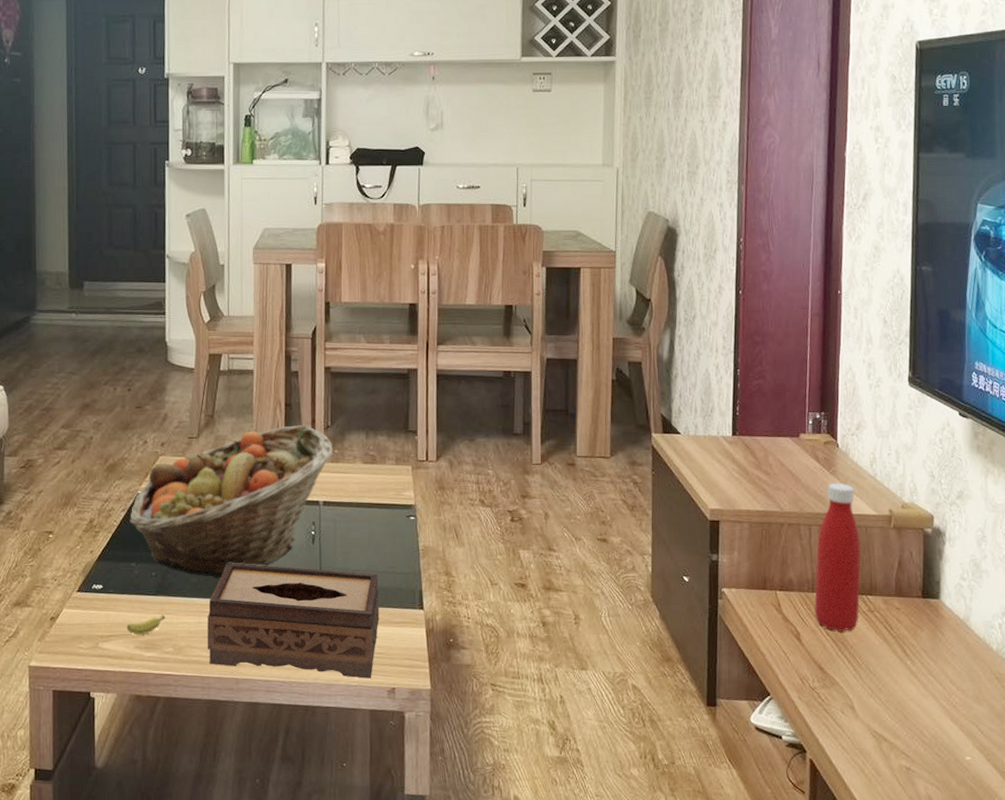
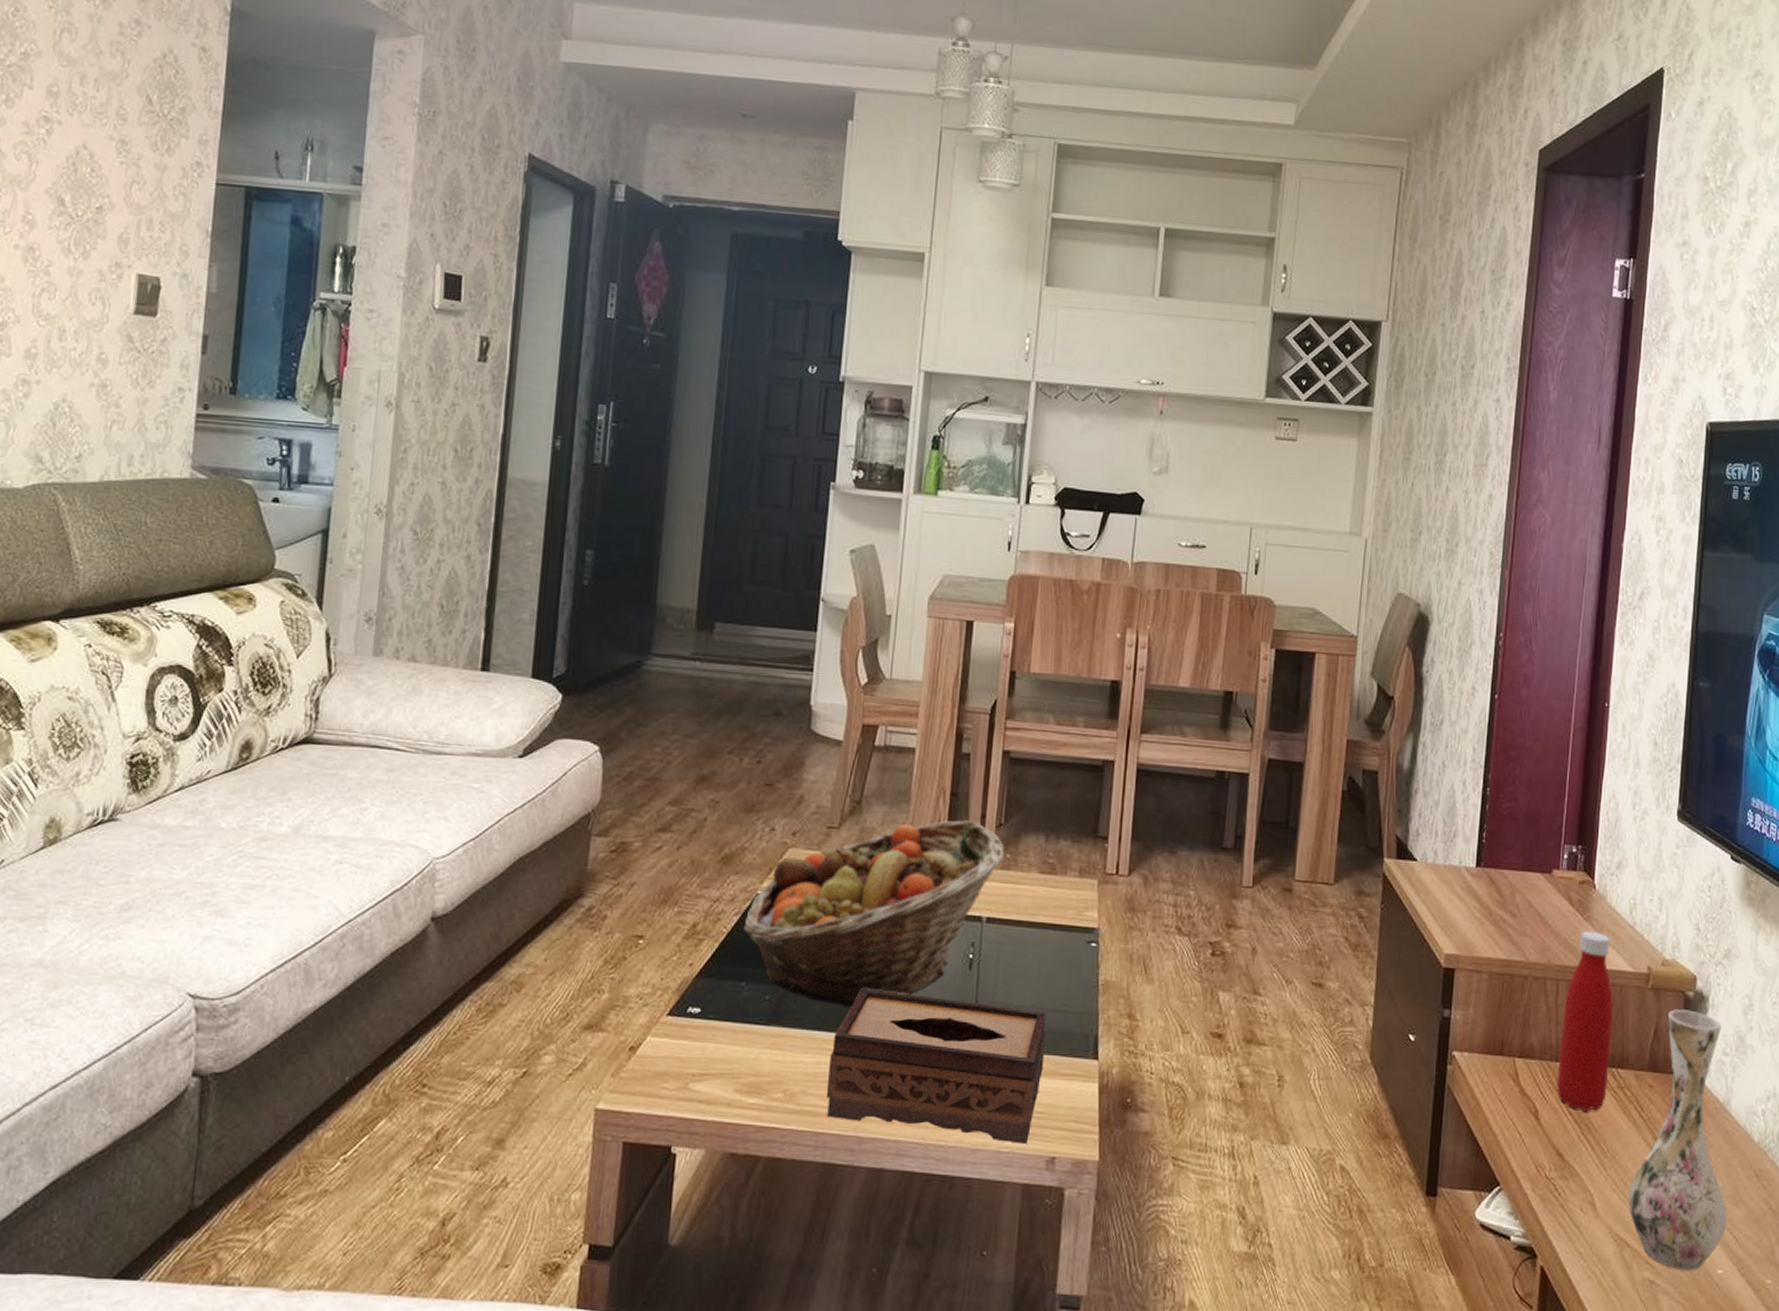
fruit: present [126,615,166,635] -> none [725,1051,778,1075]
vase: none [883,543,972,759] -> present [1628,1008,1727,1271]

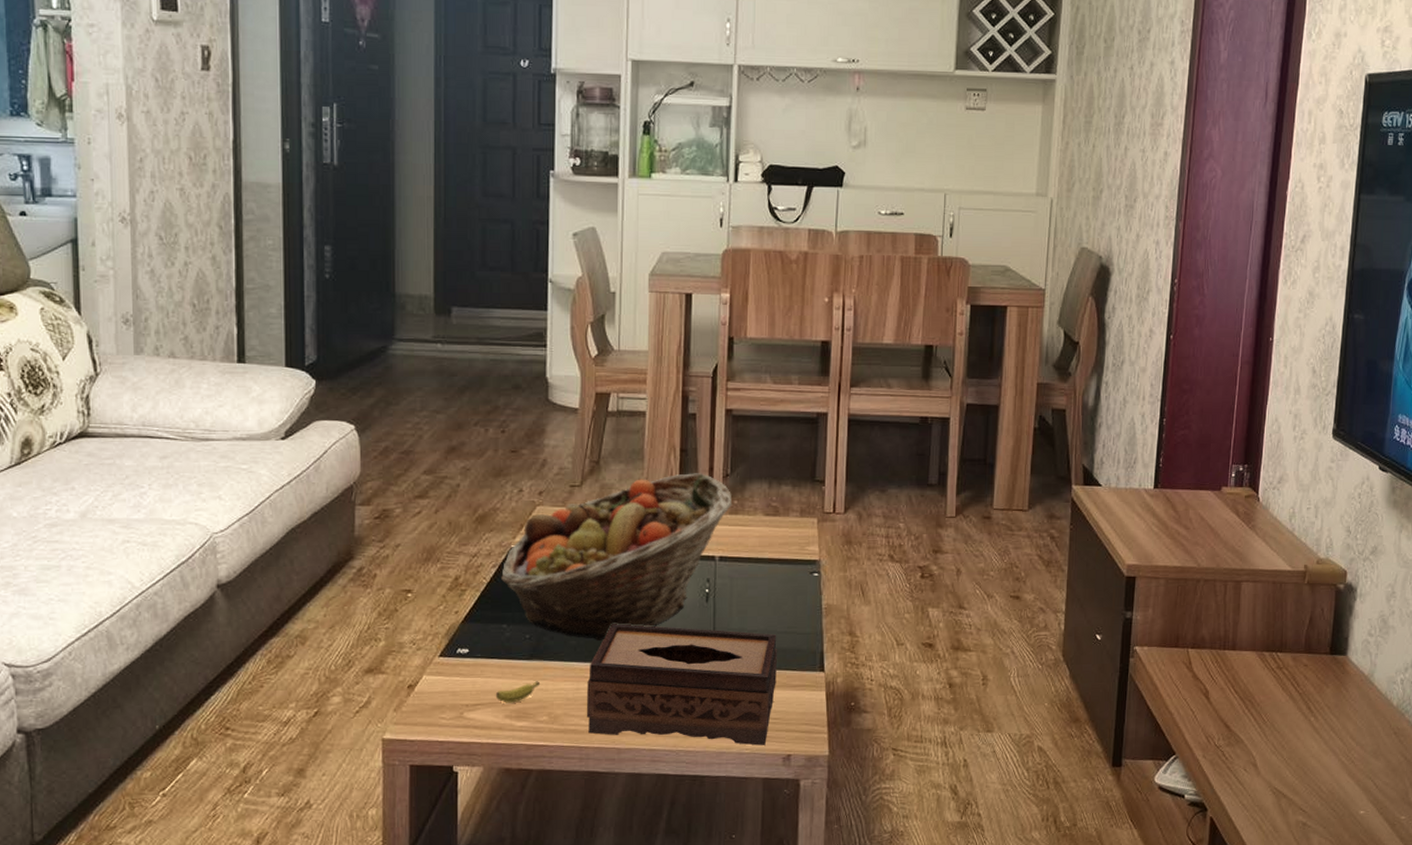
fruit: none [725,1051,778,1075] -> present [495,681,541,703]
bottle: present [1557,931,1614,1111] -> none [1224,538,1274,689]
vase: present [1628,1008,1727,1271] -> none [1285,599,1369,814]

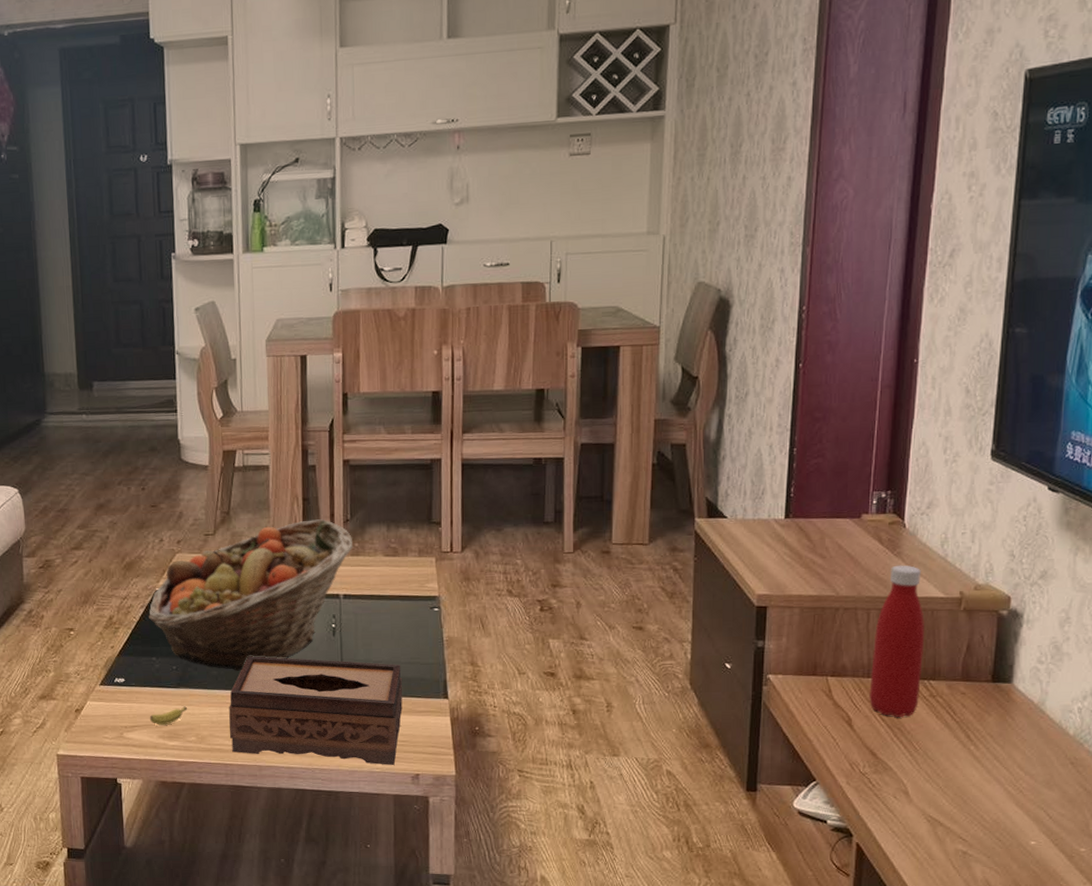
bottle: none [1224,538,1274,689] -> present [869,565,925,717]

